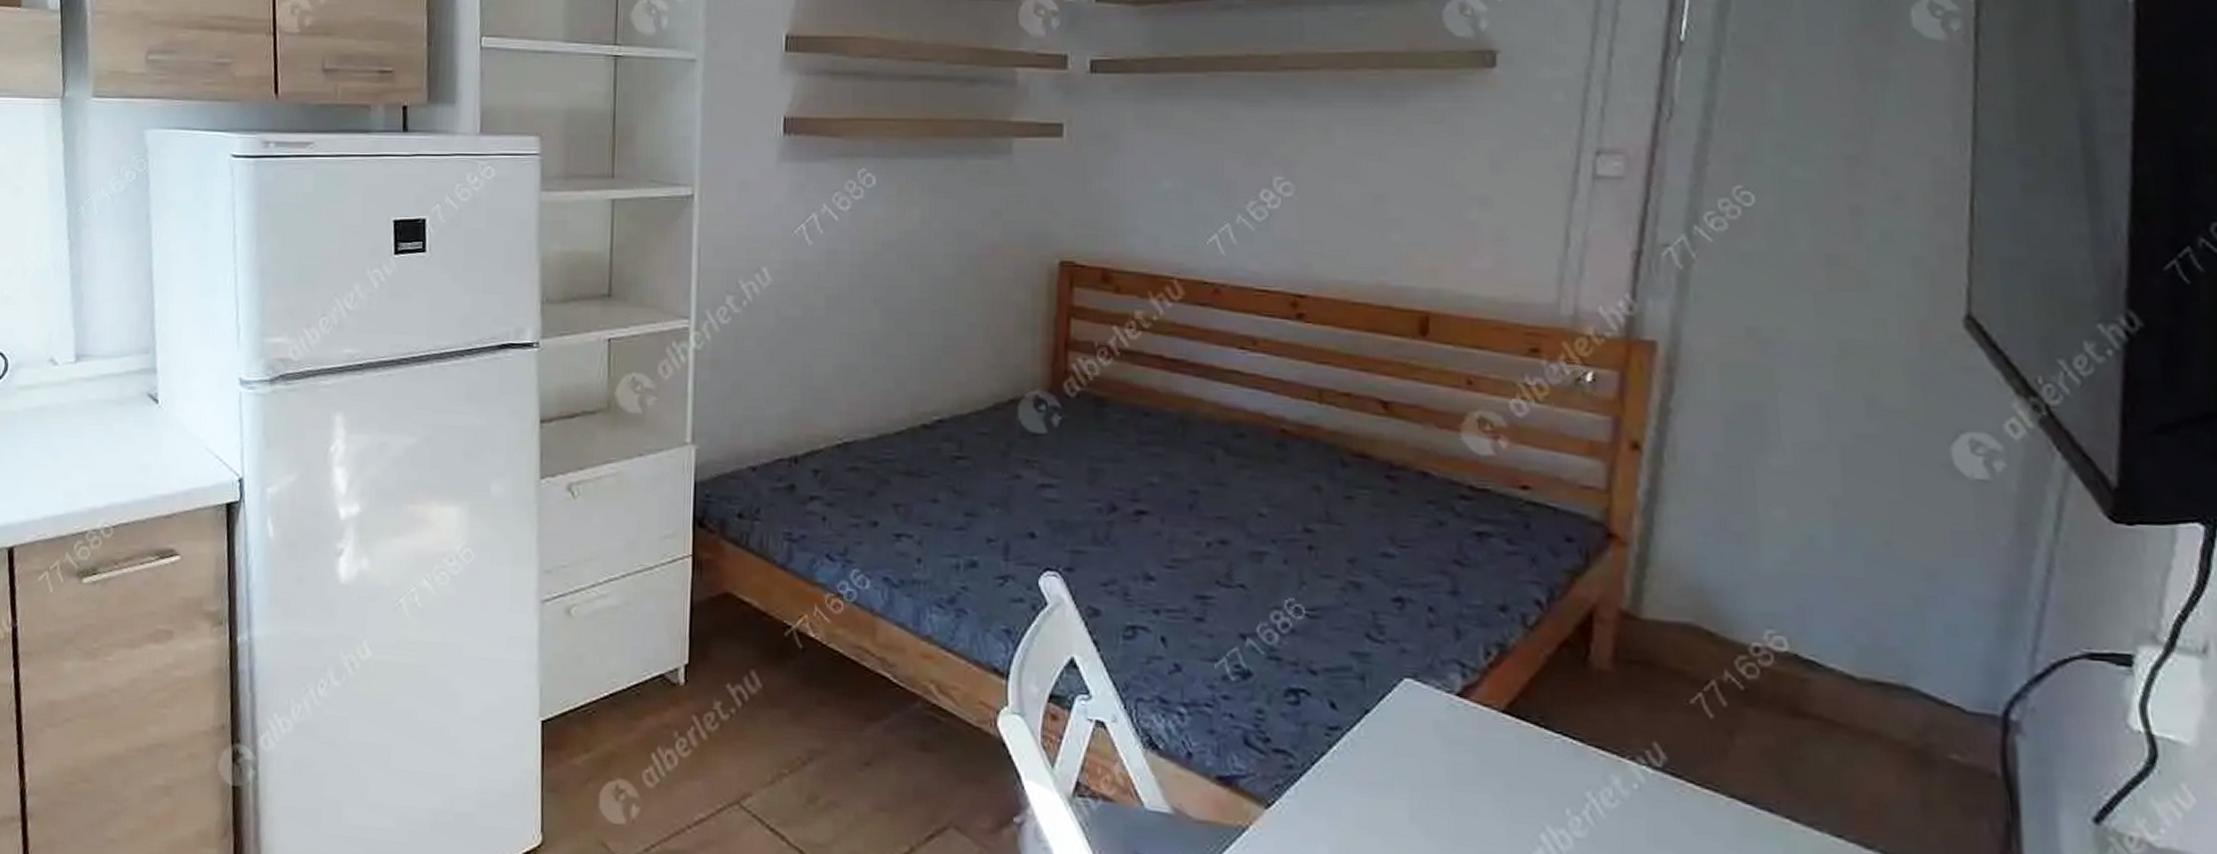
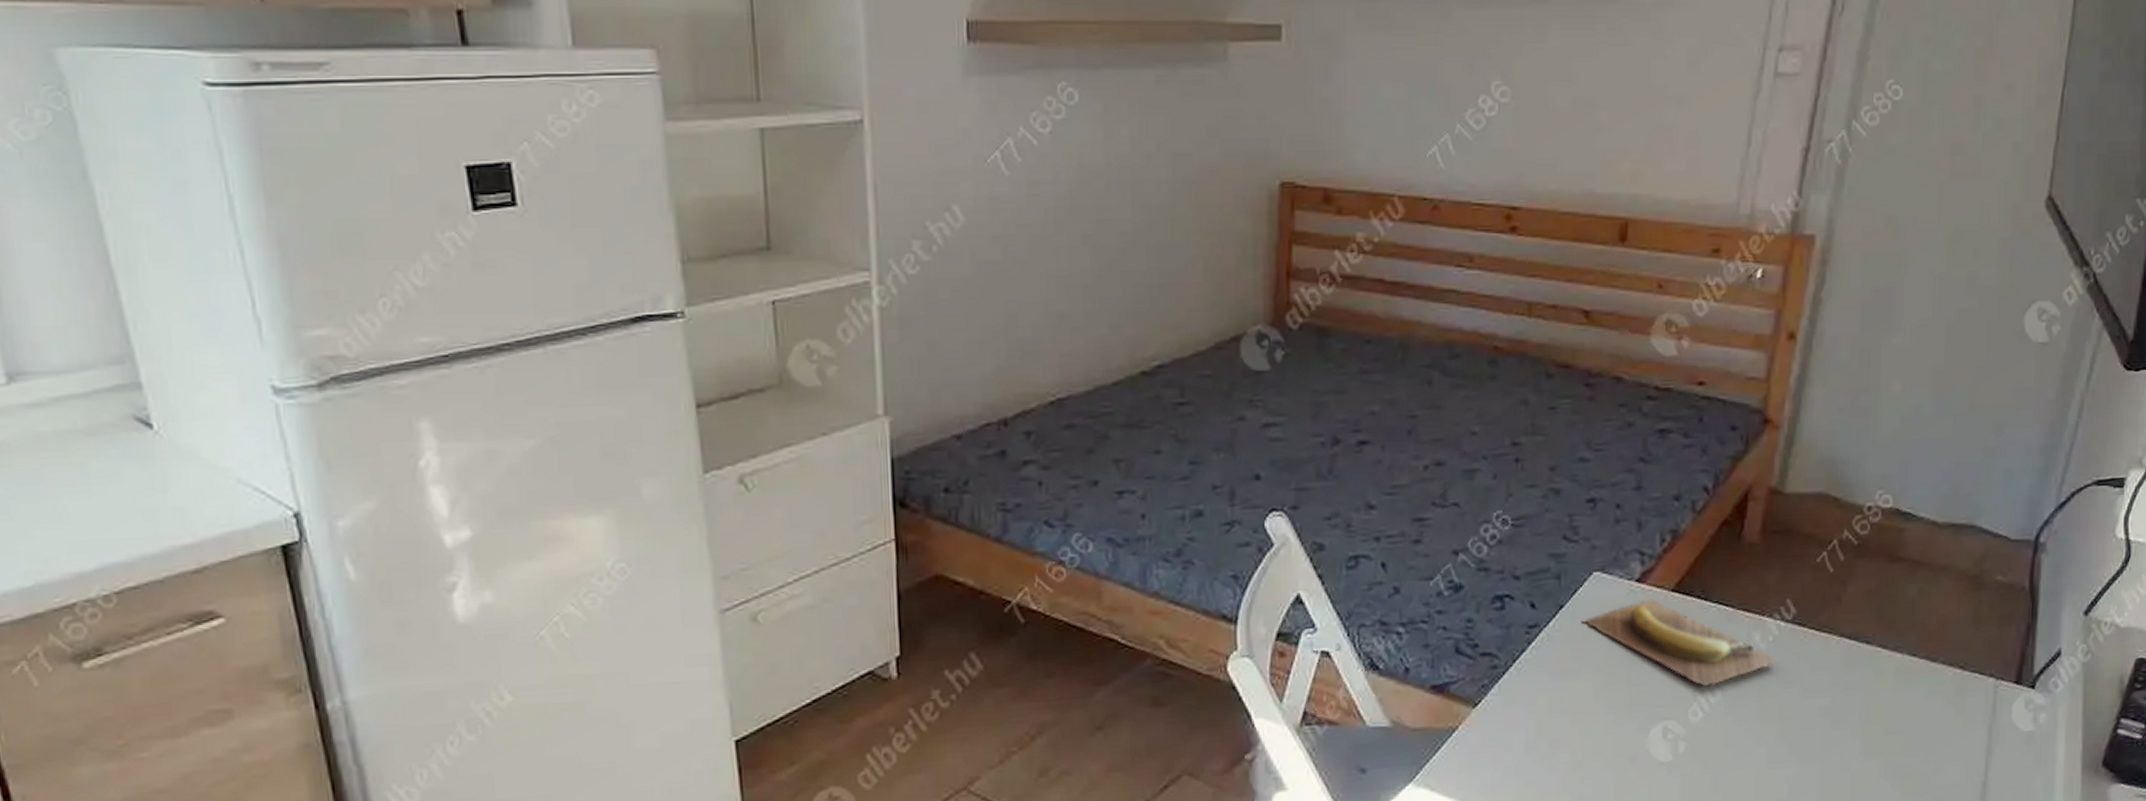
banana: none [1391,718,1649,831] -> present [1581,600,1779,687]

